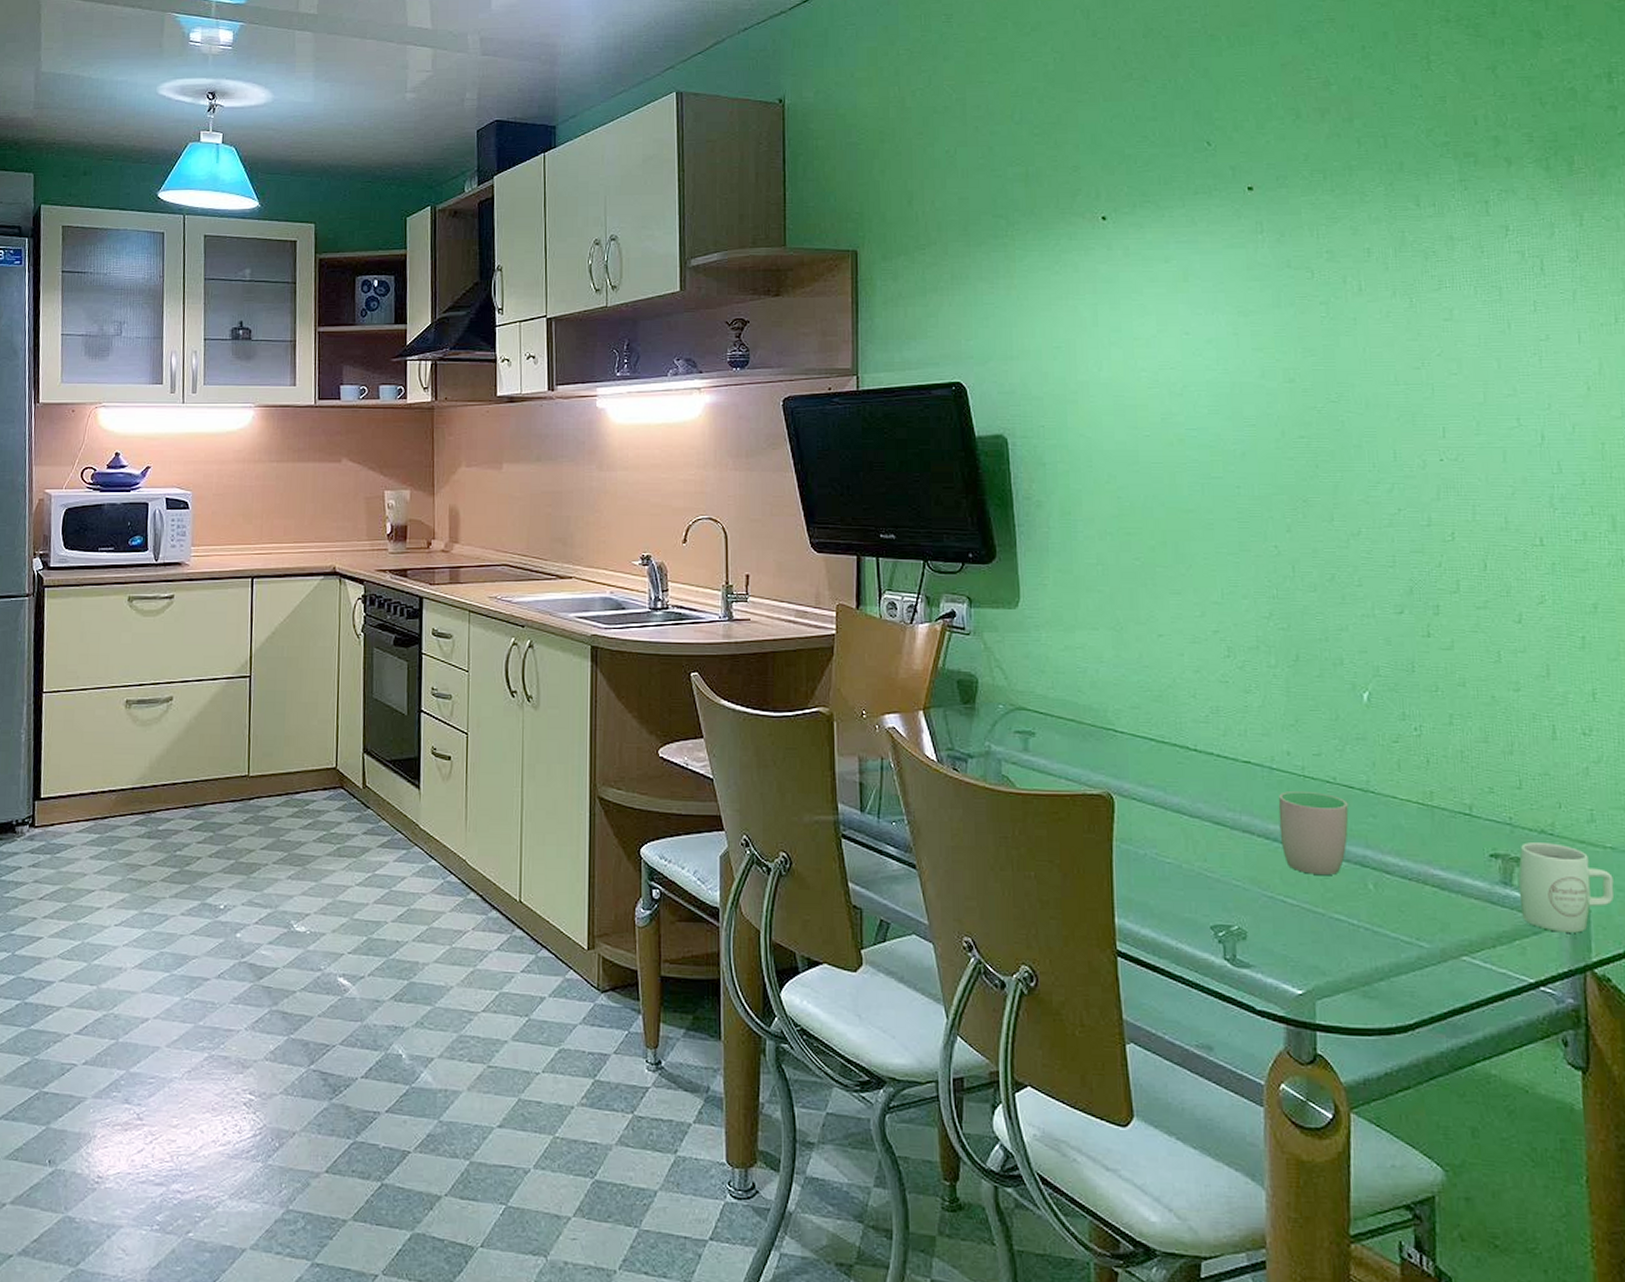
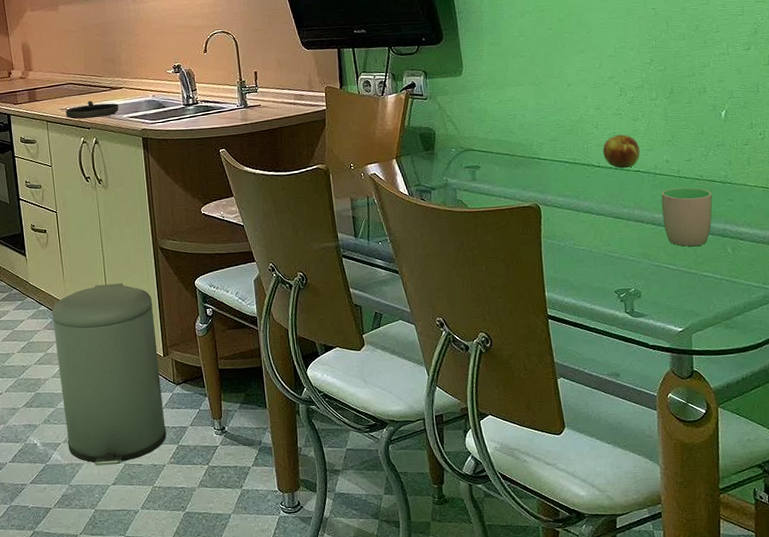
pedal bin: none [444,839,581,1099] -> present [52,283,167,466]
frying pan: none [495,590,565,614] -> present [65,101,119,120]
fruit: none [1201,710,1251,757] -> present [603,134,640,169]

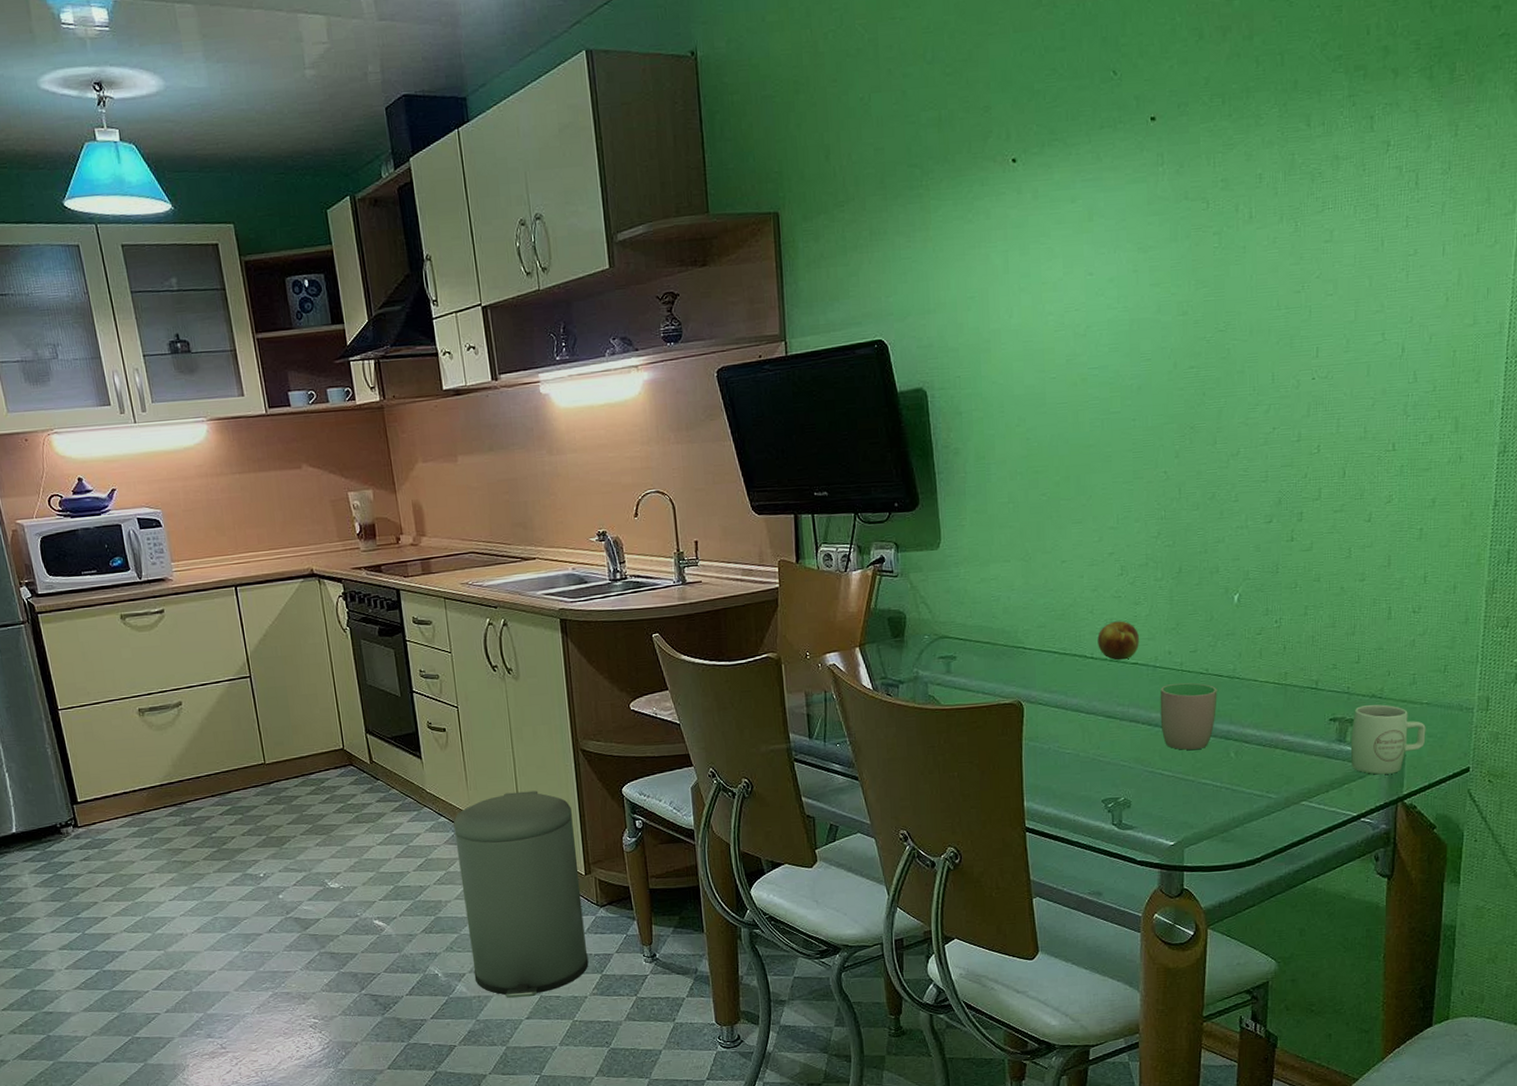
frying pan: present [65,101,119,120] -> none [467,573,532,597]

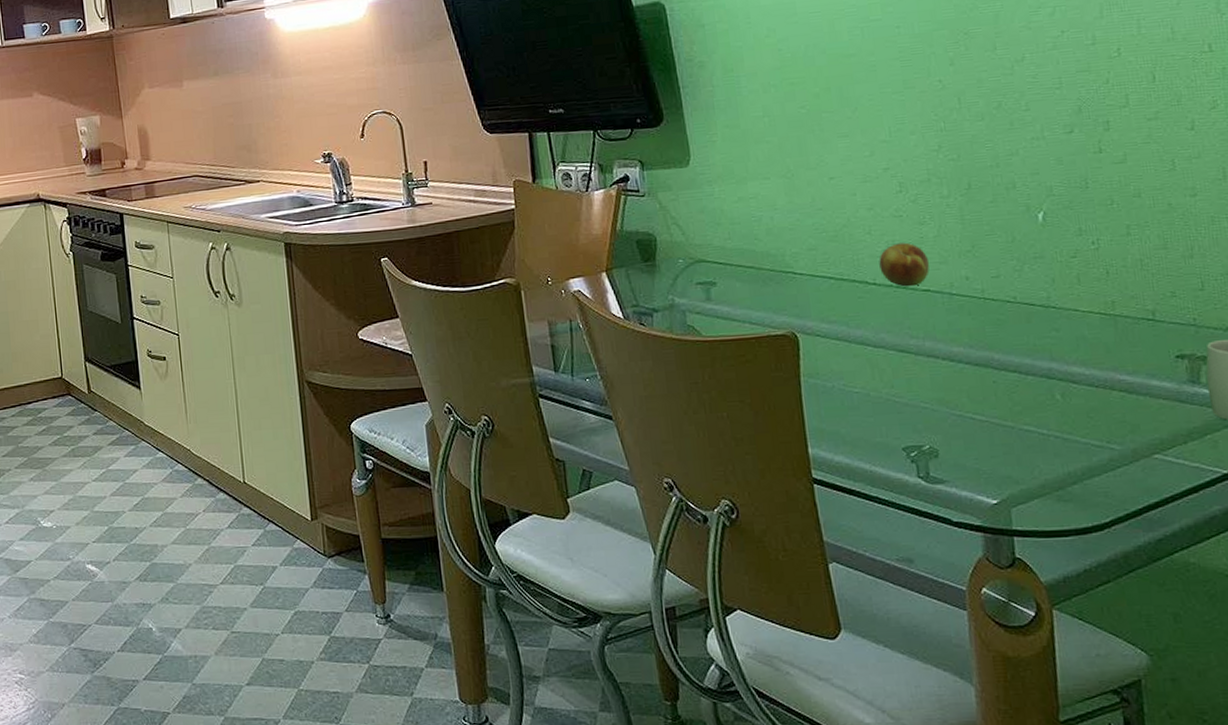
pedal bin: present [453,790,589,999] -> none [172,425,316,660]
cup: present [1160,682,1217,750] -> none [960,312,1032,391]

